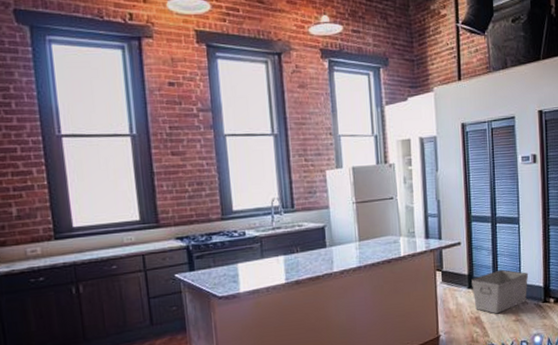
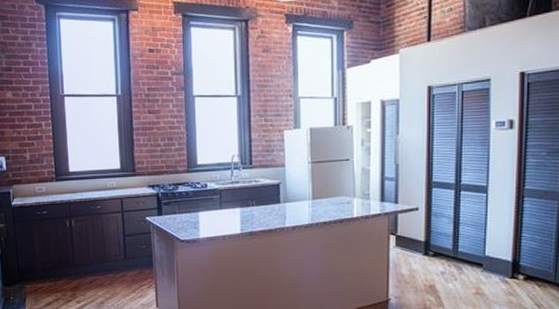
storage bin: present [471,269,529,314] -> none [428,239,495,285]

